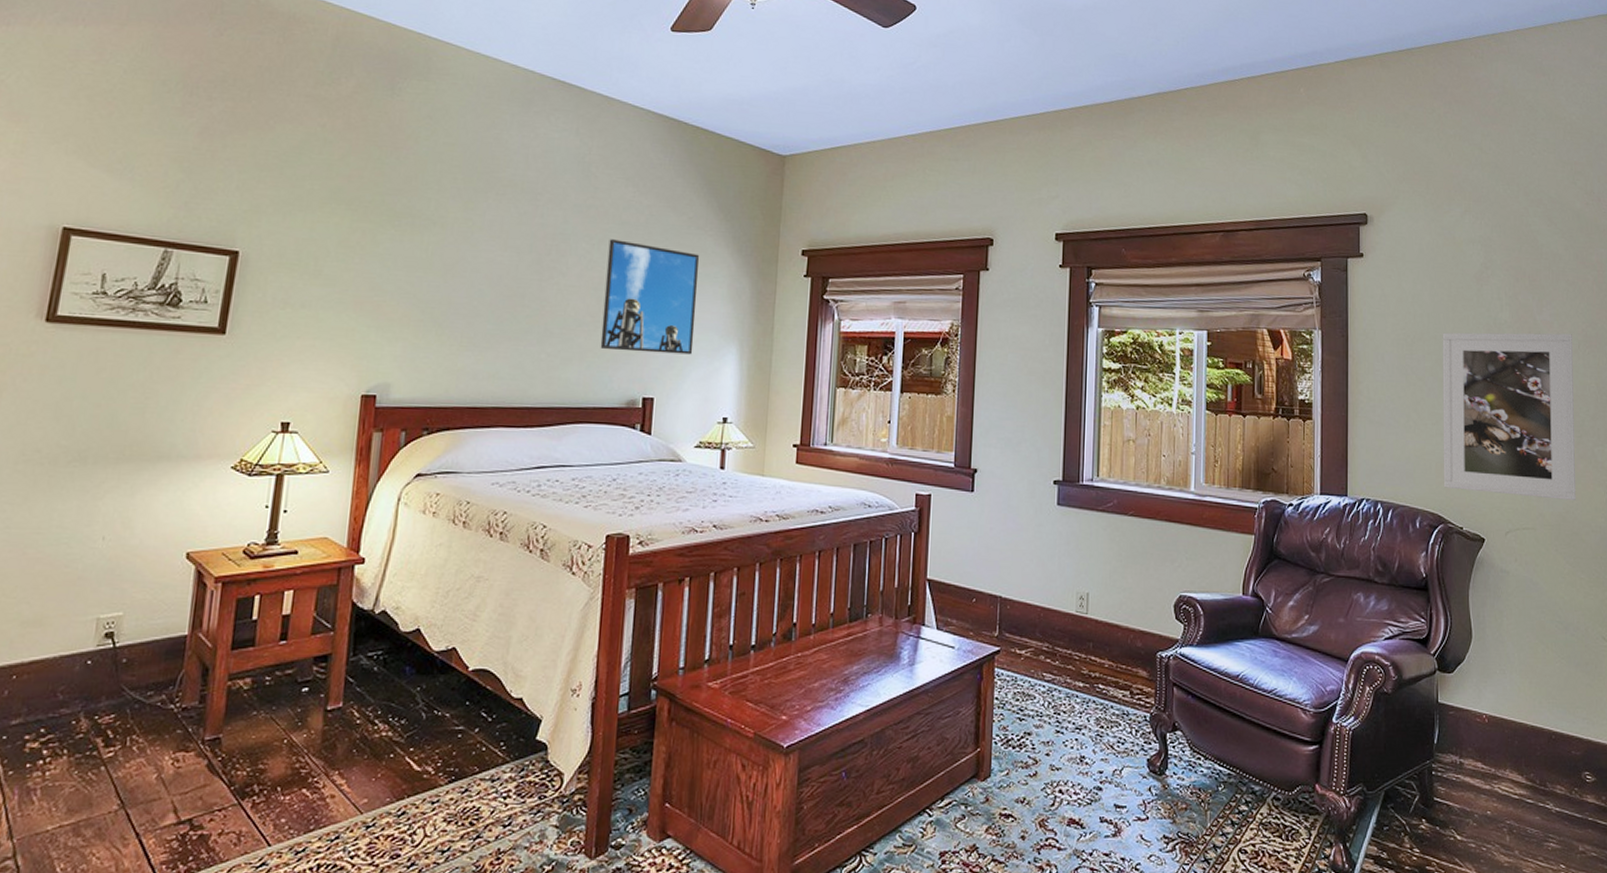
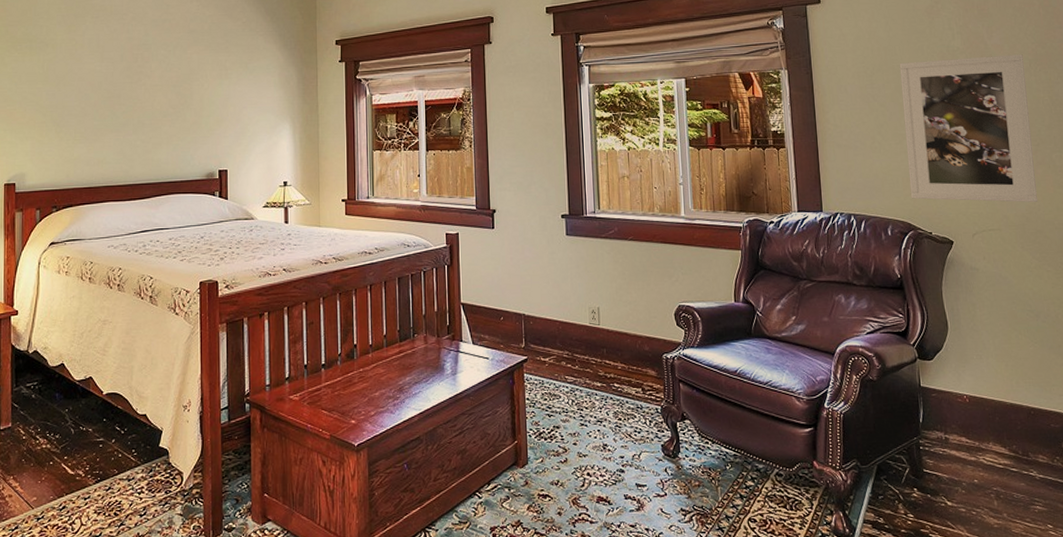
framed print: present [600,239,699,355] -> none [182,45,255,134]

